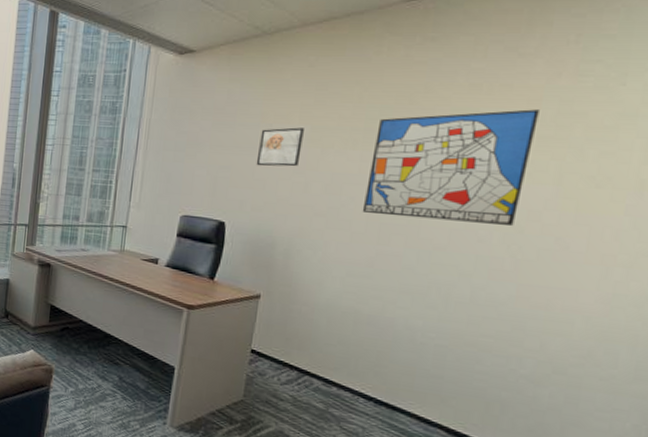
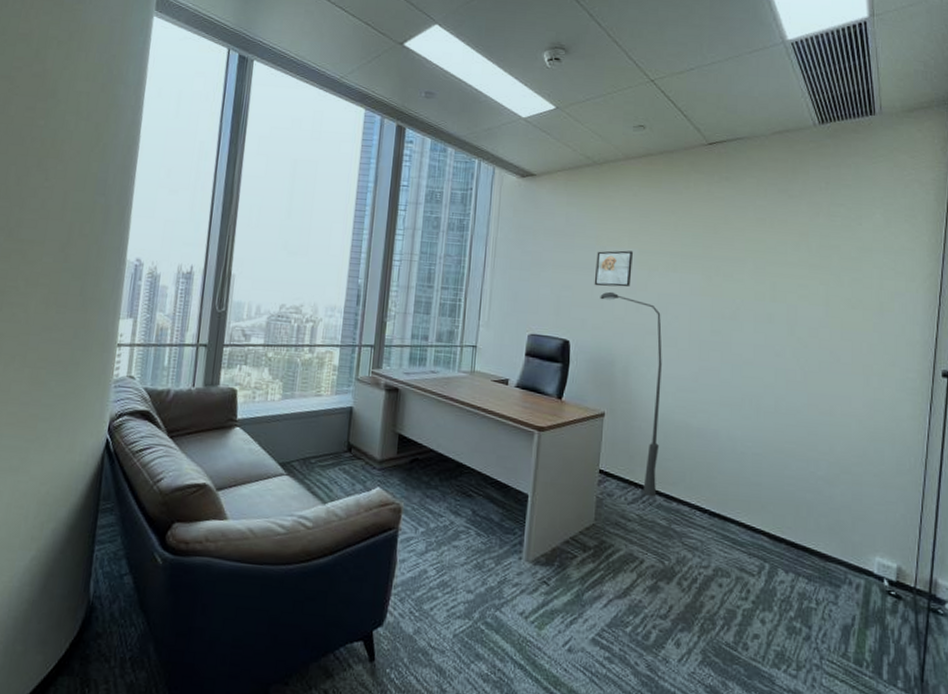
floor lamp: none [262,171,334,381] -> present [600,291,662,497]
wall art: present [362,109,539,227] -> none [685,241,807,342]

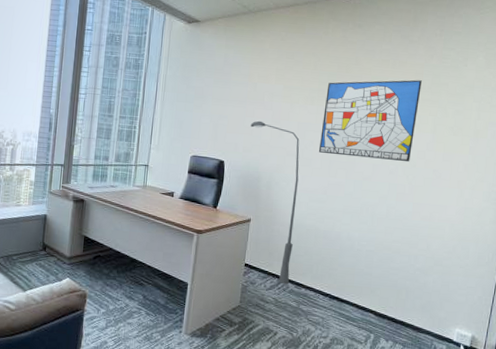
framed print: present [594,250,633,287] -> none [246,86,279,117]
wall art: none [685,241,807,342] -> present [318,79,422,163]

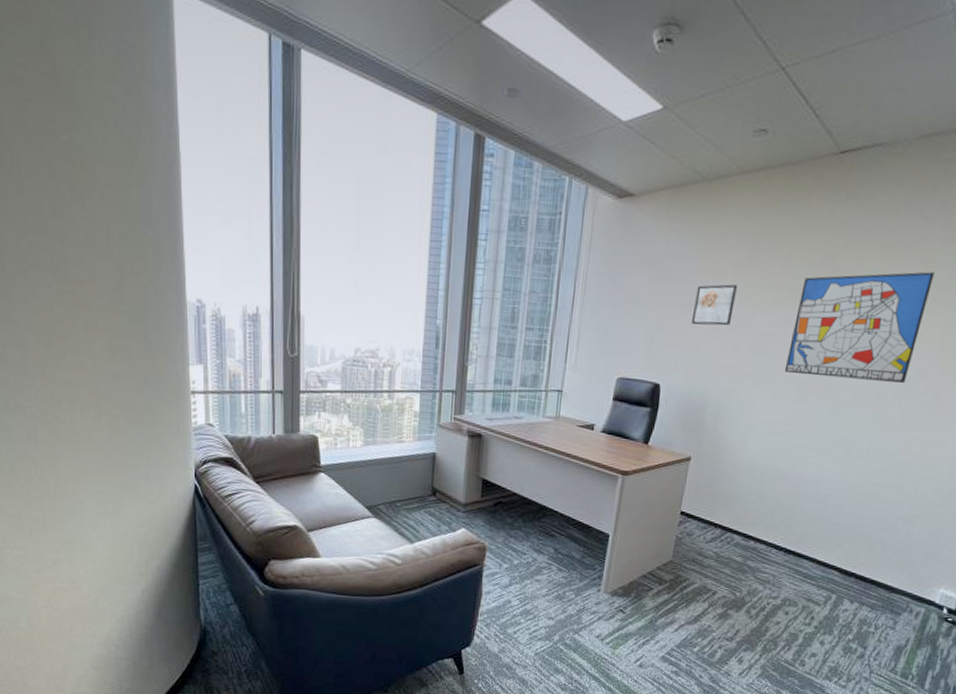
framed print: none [246,86,279,117] -> present [691,284,737,326]
floor lamp: present [250,120,300,285] -> none [696,331,761,537]

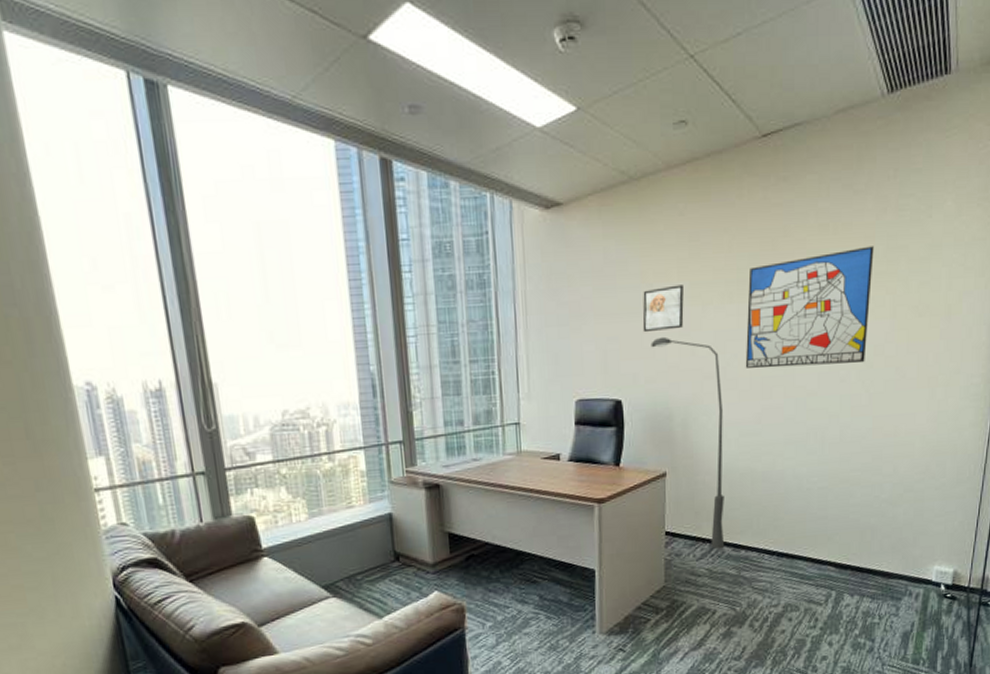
floor lamp: none [696,331,761,537] -> present [651,336,725,550]

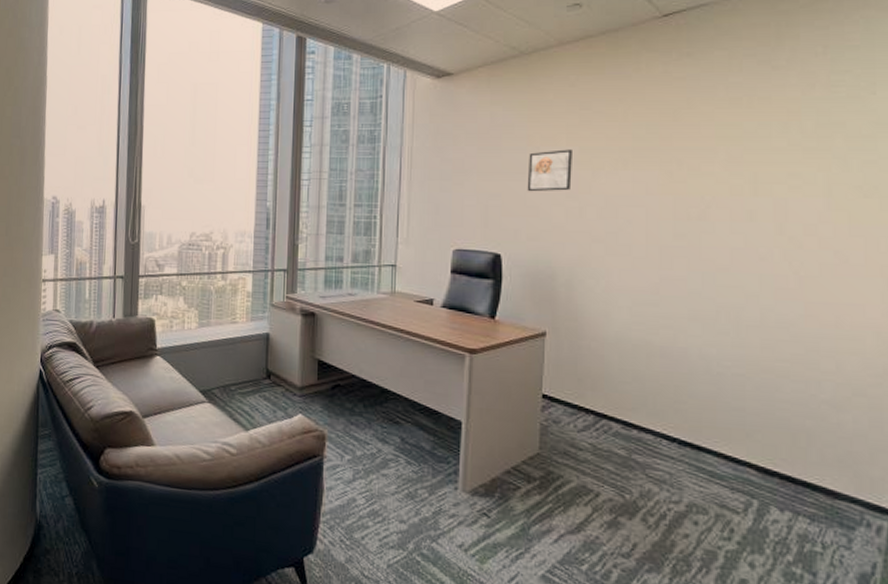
floor lamp: present [651,336,725,550] -> none [535,197,613,424]
wall art: present [745,246,874,369] -> none [640,121,800,242]

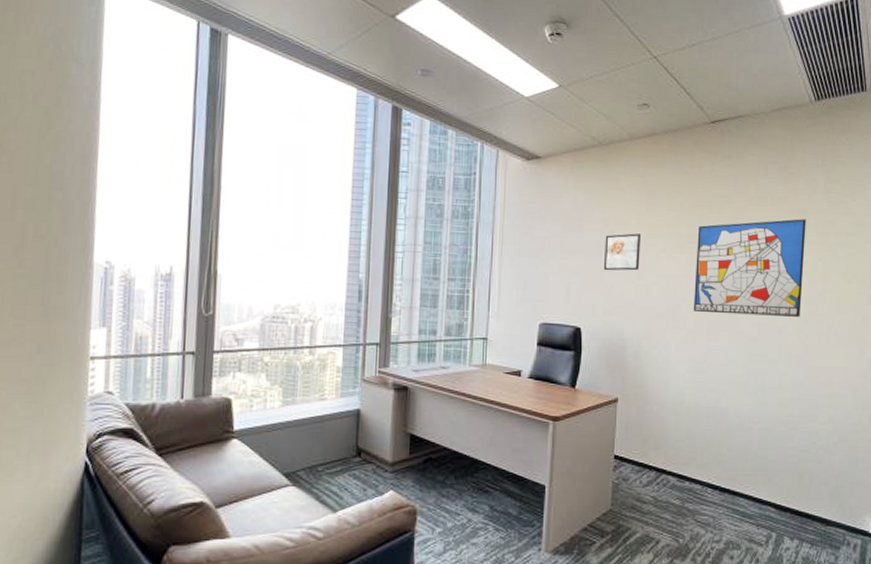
wall art: none [640,121,800,242] -> present [693,219,806,318]

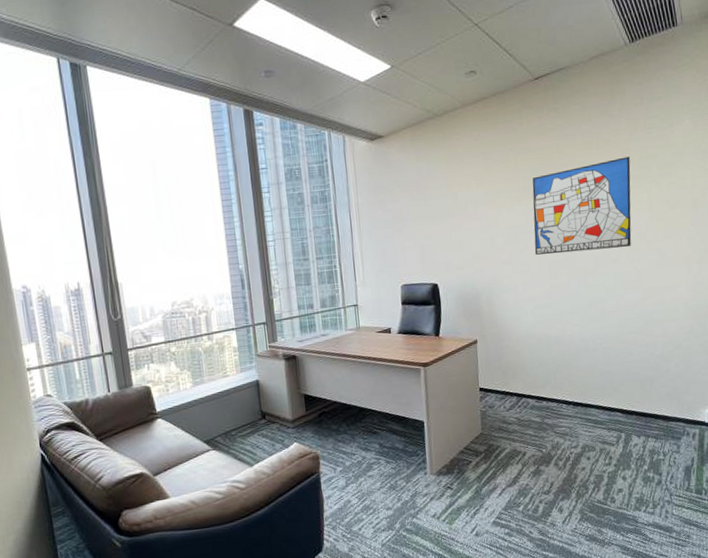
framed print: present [603,233,641,271] -> none [449,192,483,231]

